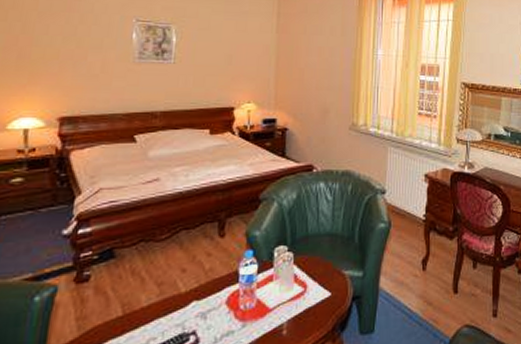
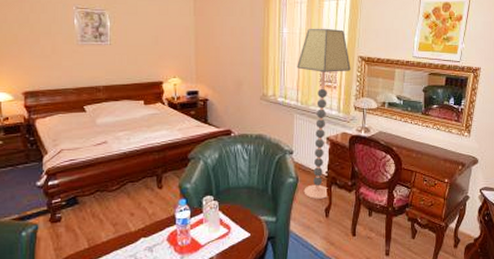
floor lamp: none [392,50,453,248] -> present [297,28,351,199]

